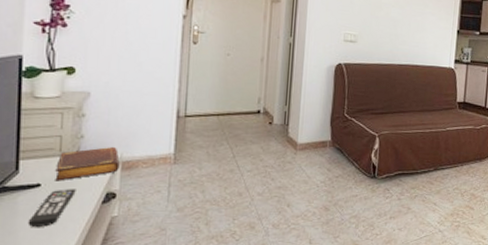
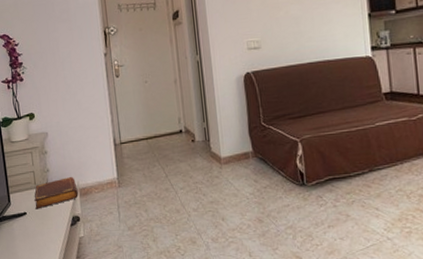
remote control: present [28,189,76,227] -> none [23,215,51,248]

